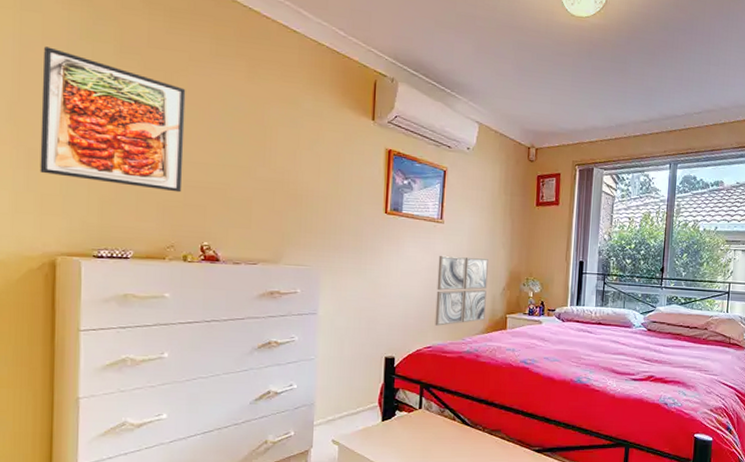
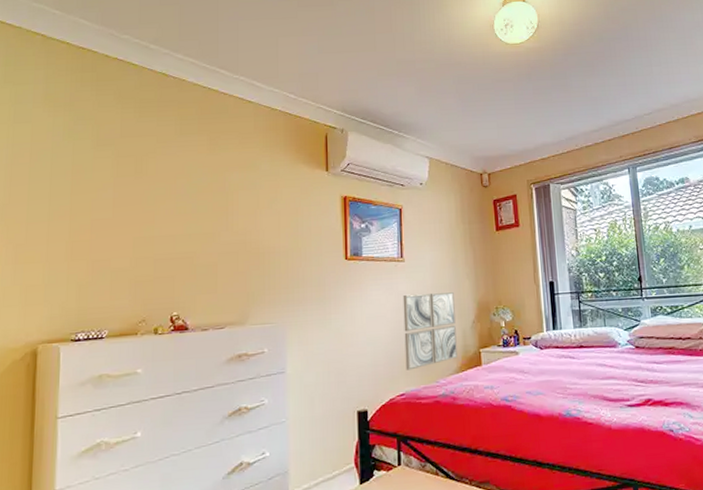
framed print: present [40,46,186,193] -> none [25,151,154,267]

